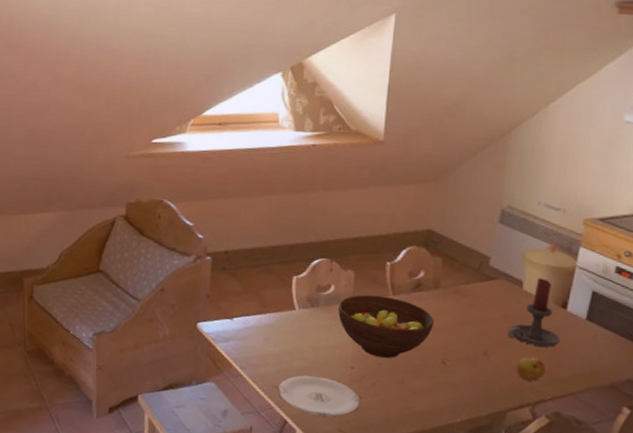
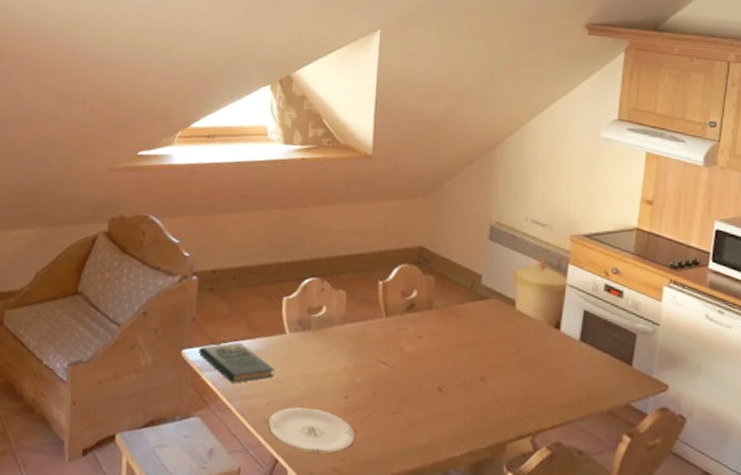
book: none [213,316,284,353] -> present [198,342,274,383]
fruit bowl: present [337,294,434,359] -> none [330,316,429,387]
candle holder: present [508,278,560,347] -> none [504,297,556,371]
fruit: present [516,357,546,381] -> none [513,382,543,408]

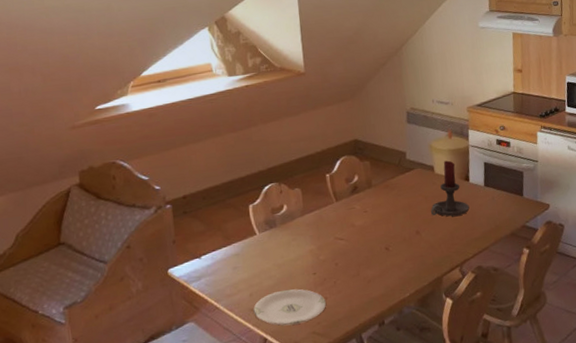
book: present [198,342,274,383] -> none [183,251,252,287]
candle holder: none [504,297,556,371] -> present [431,160,470,217]

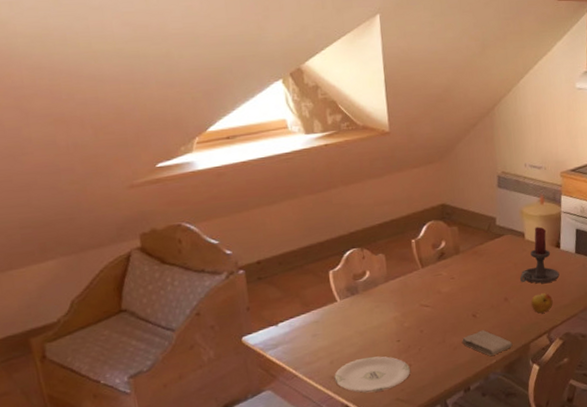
washcloth: none [376,263,426,289] -> present [462,330,513,356]
fruit: none [442,226,464,247] -> present [530,293,553,313]

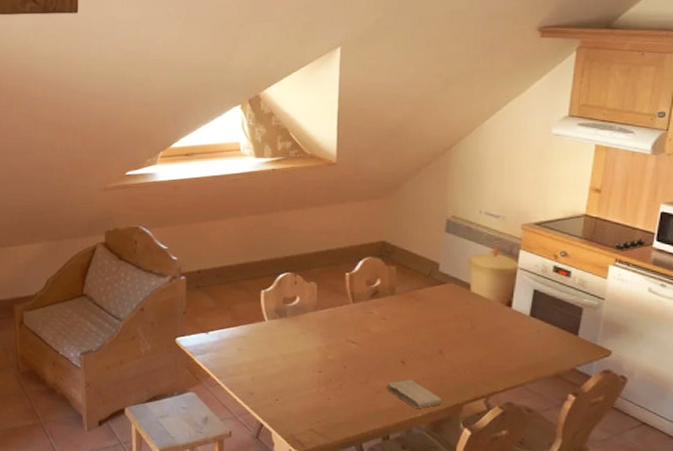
plate: present [334,356,411,393] -> none [253,381,329,418]
candle holder: present [520,226,560,284] -> none [460,280,507,343]
fruit: present [530,293,553,313] -> none [469,353,496,375]

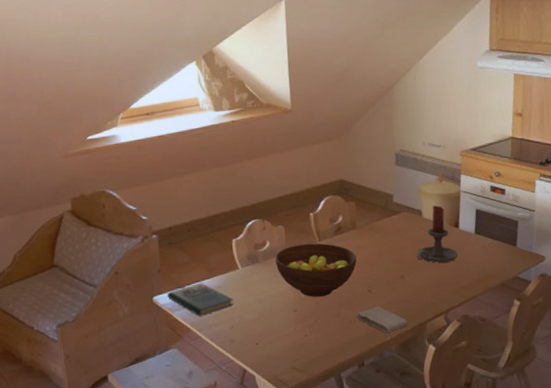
book: none [190,329,256,364] -> present [167,282,234,316]
fruit bowl: none [303,303,392,362] -> present [275,243,357,298]
candle holder: none [460,280,507,343] -> present [417,205,458,263]

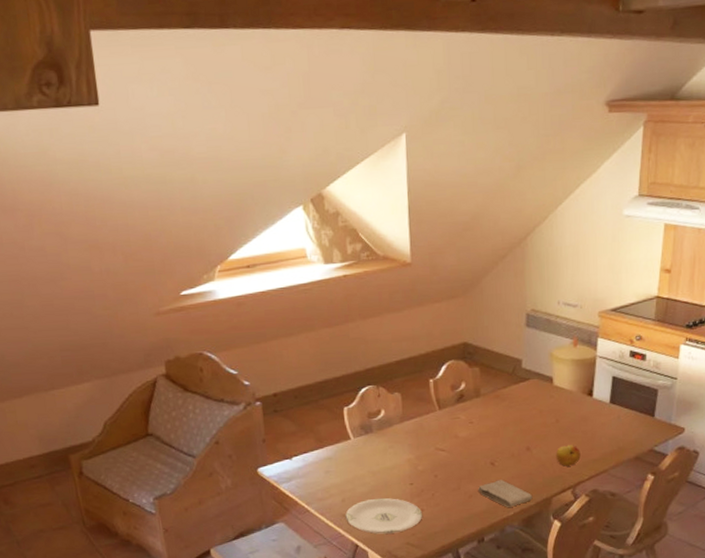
book: present [167,282,234,316] -> none [273,453,345,489]
plate: none [234,324,307,359] -> present [345,497,423,534]
fruit bowl: present [275,243,357,298] -> none [390,412,479,471]
candle holder: present [417,205,458,263] -> none [545,372,590,434]
fruit: none [427,273,451,293] -> present [555,445,581,466]

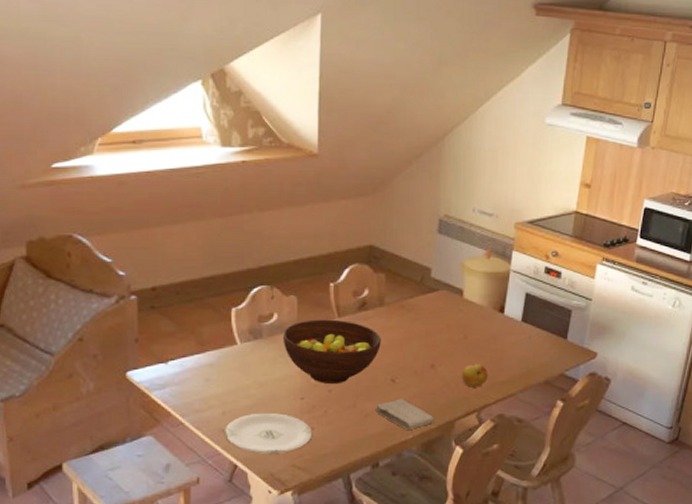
fruit bowl: none [390,412,479,471] -> present [282,319,381,385]

